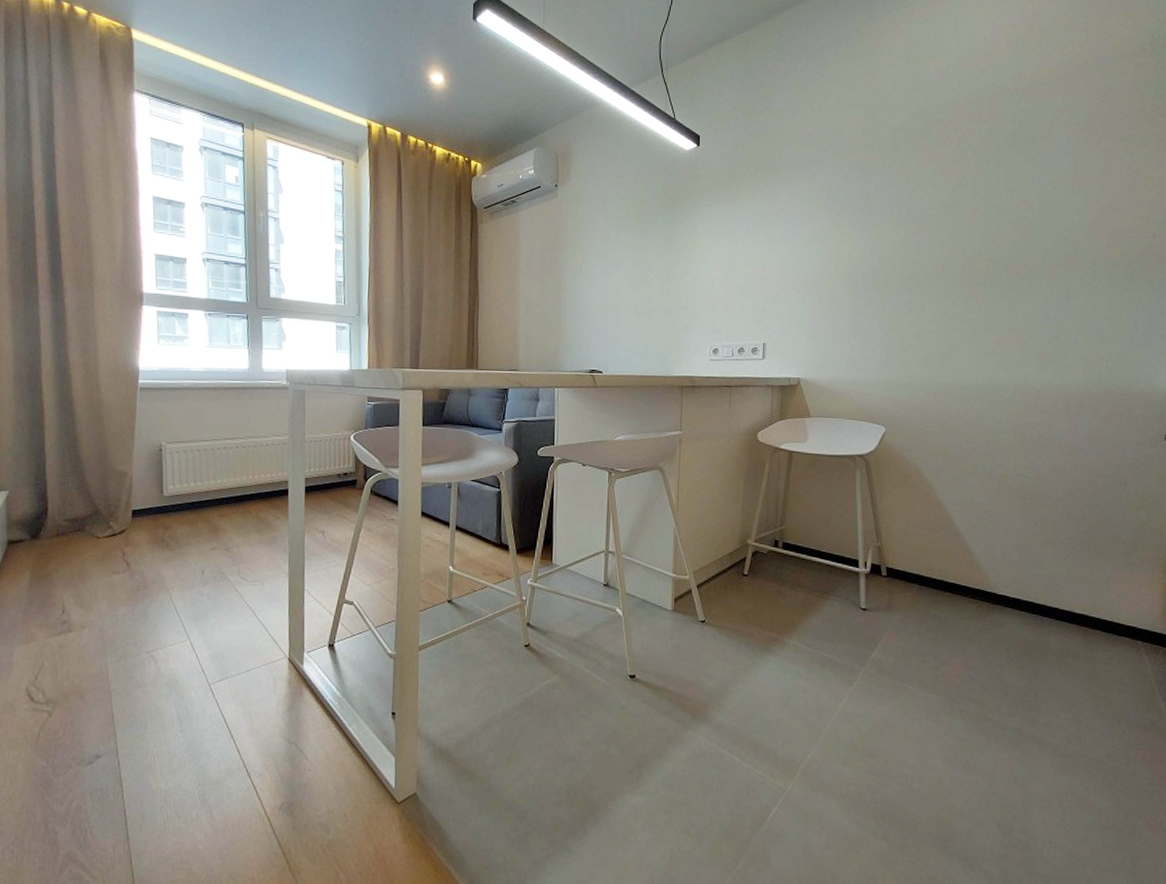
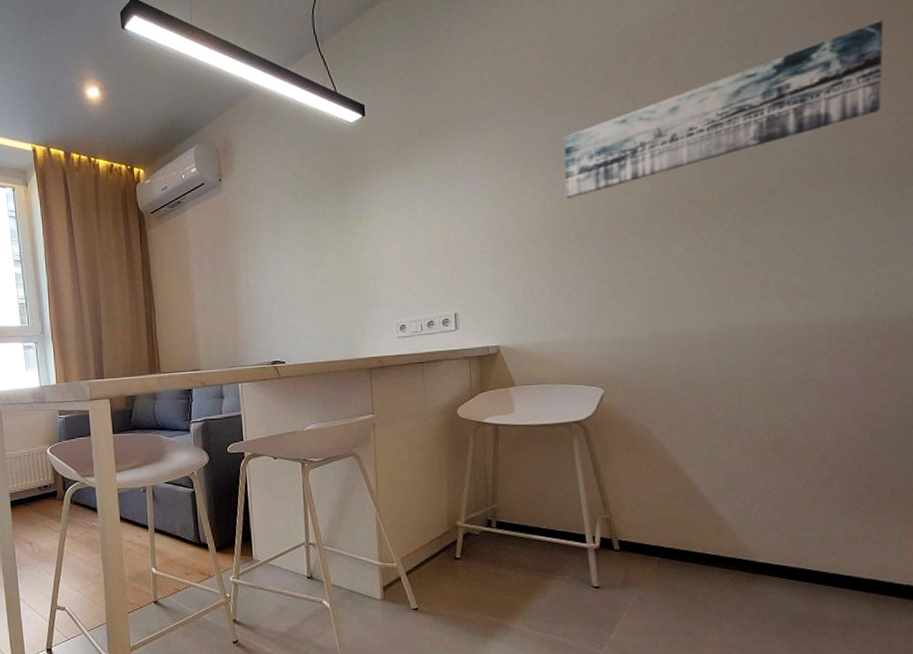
wall art: none [869,136,1130,251] -> present [564,20,884,199]

